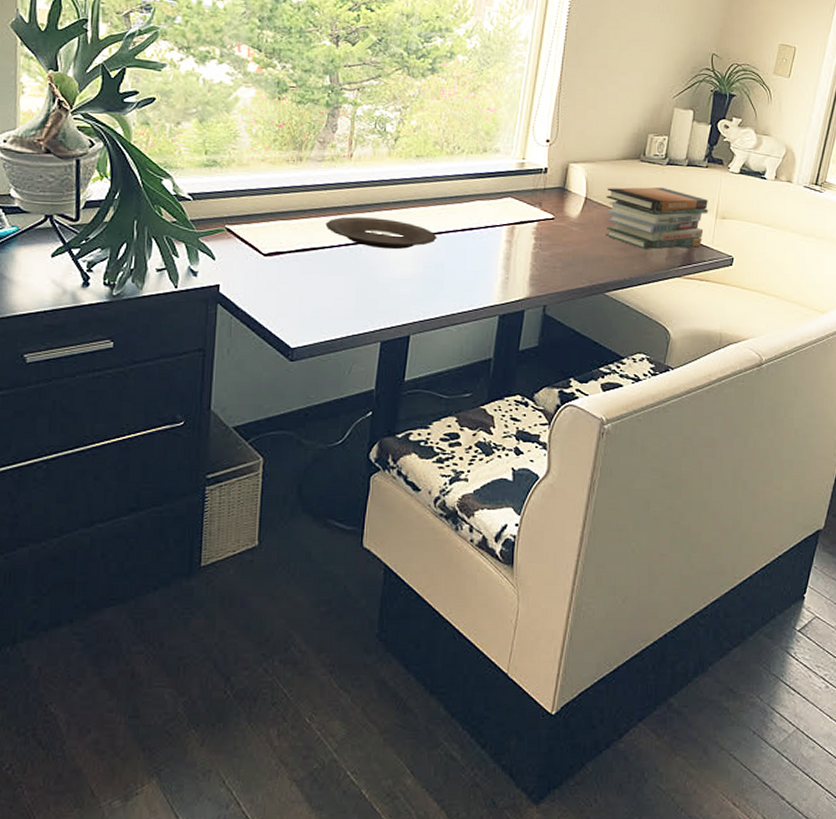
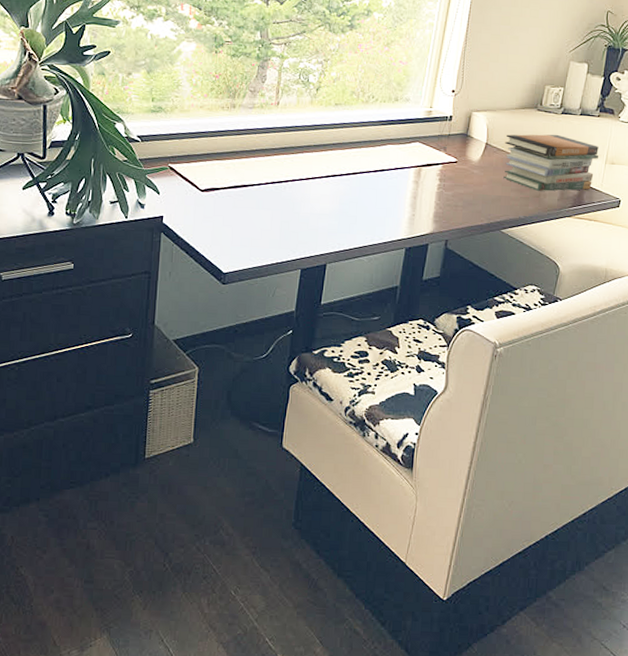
plate: present [325,216,437,250] -> none [255,158,352,188]

